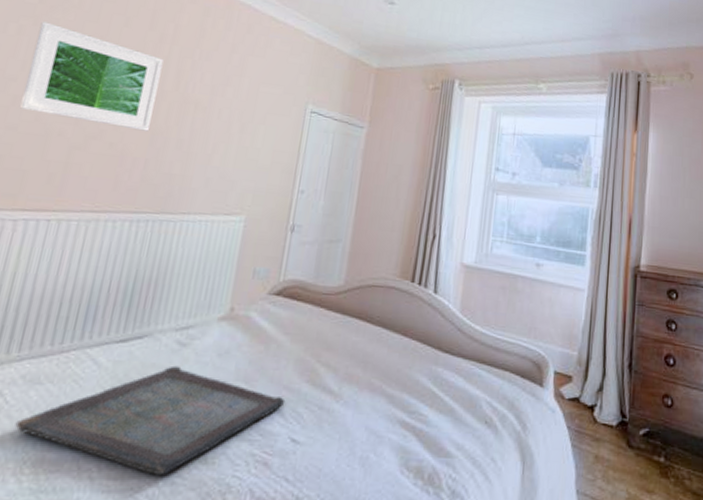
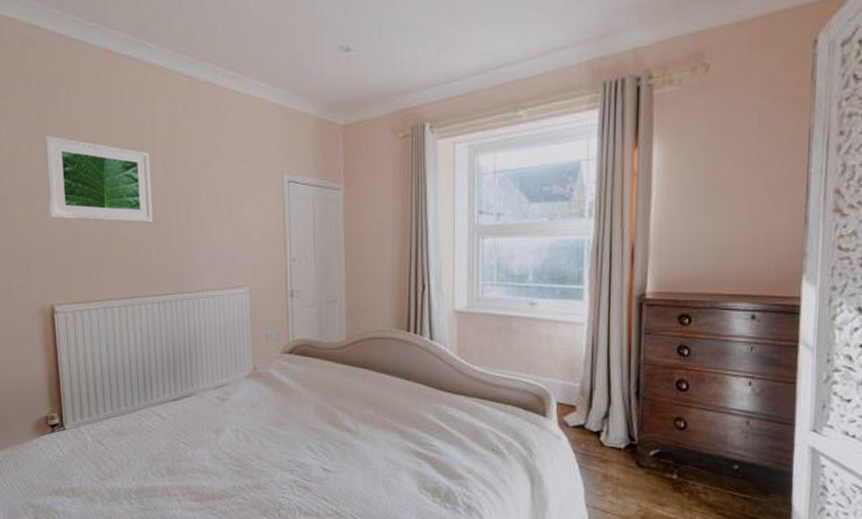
serving tray: present [15,365,286,475] -> none [117,416,313,497]

